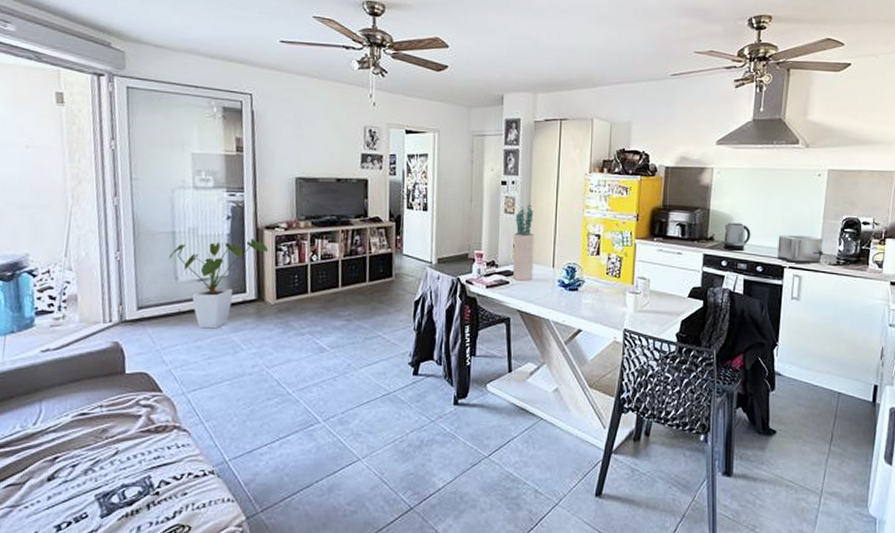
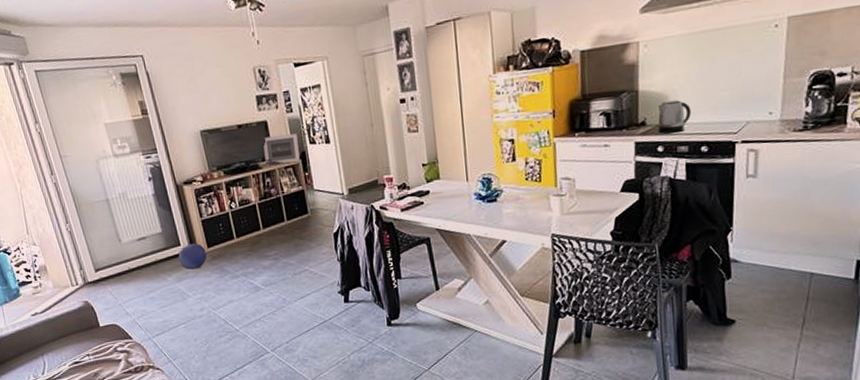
house plant: present [169,238,269,329] -> none [109,195,191,282]
ball: none [240,292,273,320] -> present [178,243,207,270]
picture frame: none [358,195,396,225] -> present [262,133,300,166]
vase: present [512,202,534,281] -> none [420,116,447,200]
toaster: present [777,234,824,264] -> none [725,101,786,137]

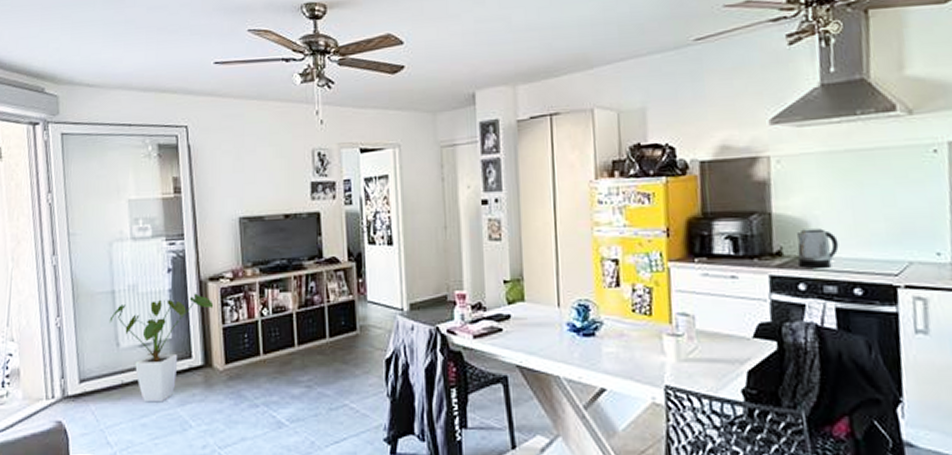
house plant: none [109,195,191,282] -> present [109,293,214,403]
ball: present [178,243,207,270] -> none [187,356,222,391]
picture frame: present [262,133,300,166] -> none [312,230,354,267]

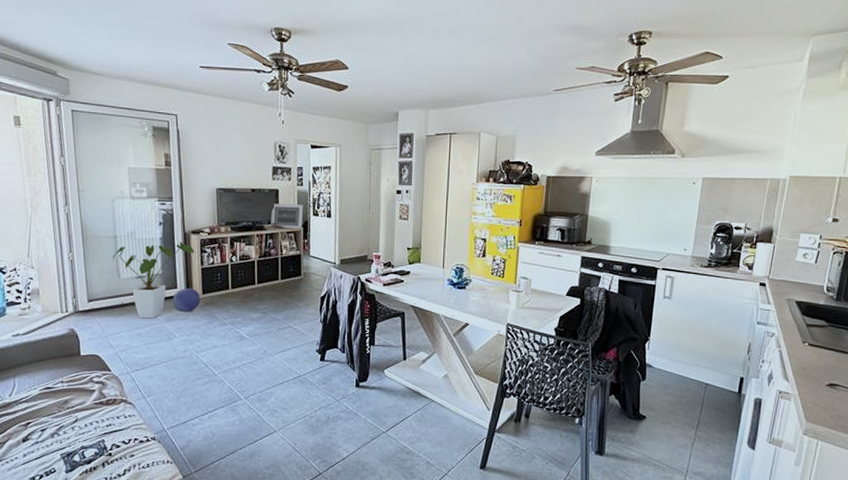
ball: none [187,356,222,391] -> present [173,288,200,312]
picture frame: none [312,230,354,267] -> present [271,203,303,230]
kettle: present [797,227,839,270] -> none [601,226,627,255]

